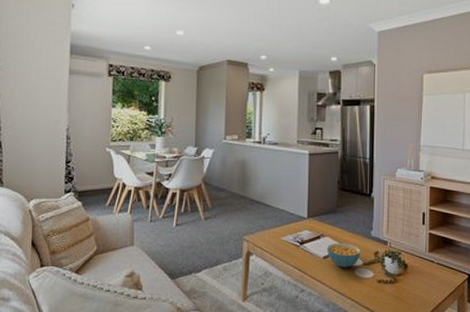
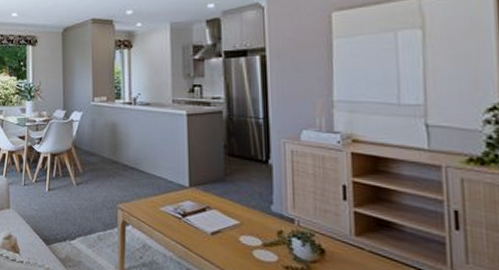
cereal bowl: present [326,243,361,268] -> none [214,217,260,248]

